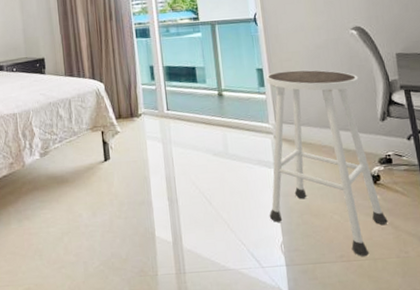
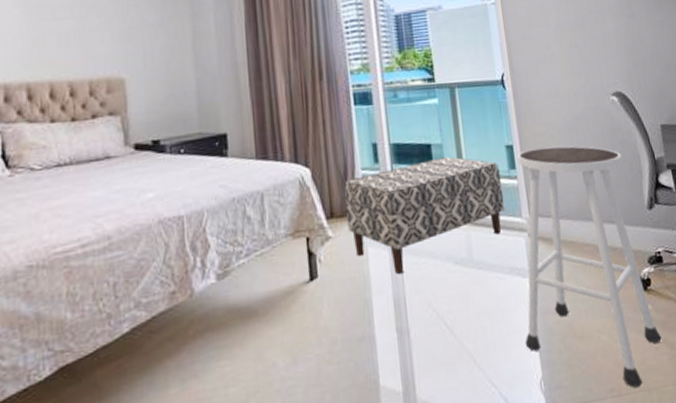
bench: none [129,76,255,160] -> present [344,156,505,274]

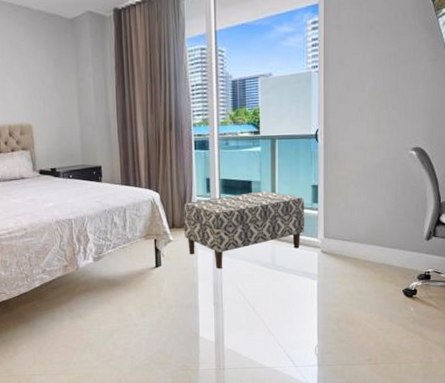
stool: present [517,146,662,387] -> none [307,188,418,360]

